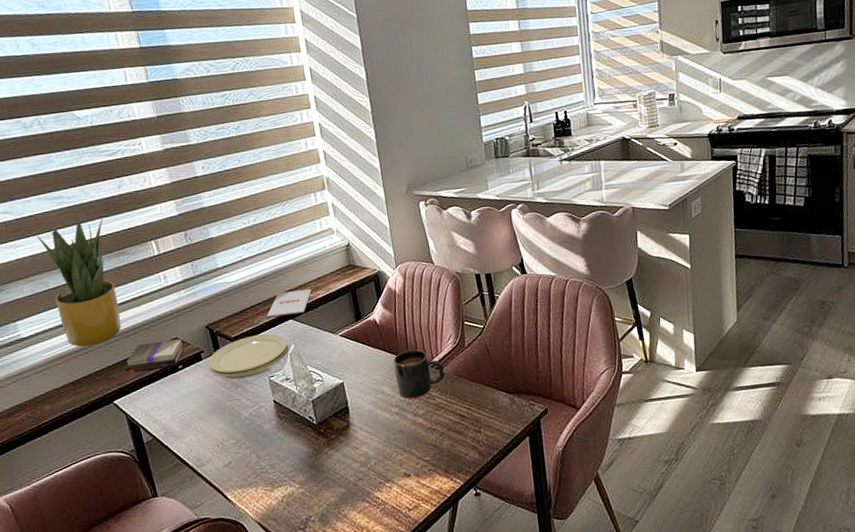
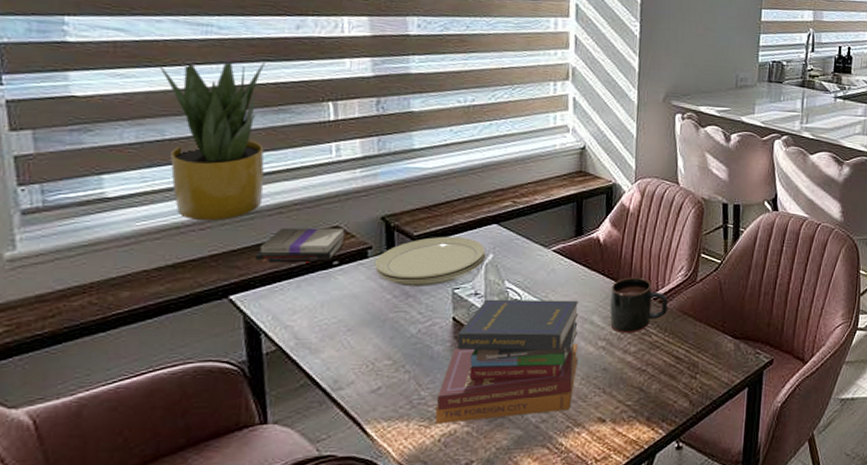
magazine: present [267,289,312,318] -> none [465,191,529,219]
books: none [273,375,379,488] -> present [435,299,579,424]

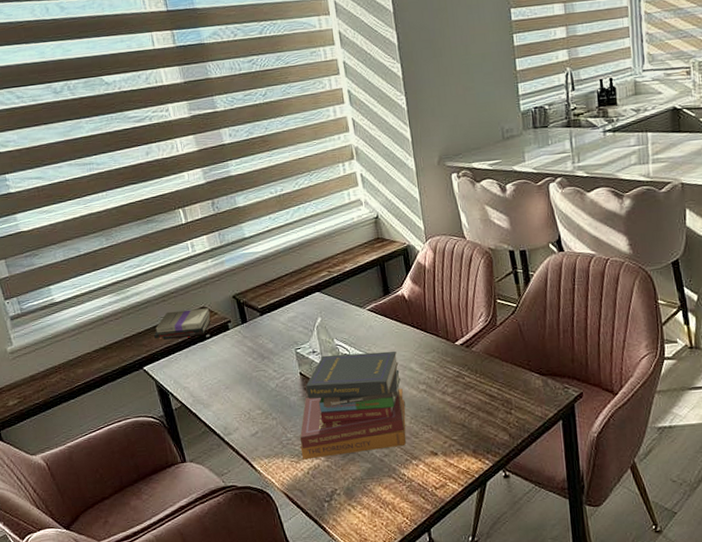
planter: present [157,59,267,222] -> none [65,182,151,313]
plate: present [374,236,487,287] -> none [234,306,316,350]
mug: present [609,277,668,334] -> none [422,326,475,377]

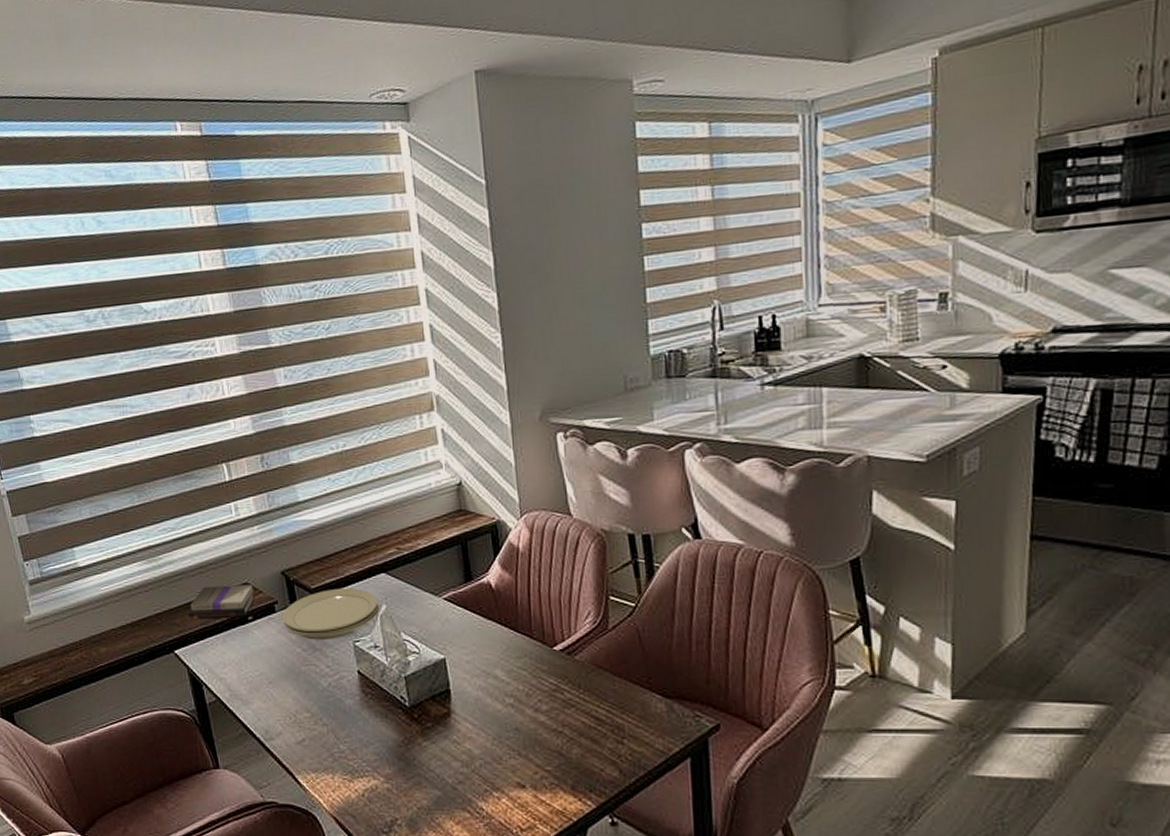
plate: none [234,306,316,350] -> present [282,587,380,640]
books: present [299,351,406,460] -> none [354,651,487,779]

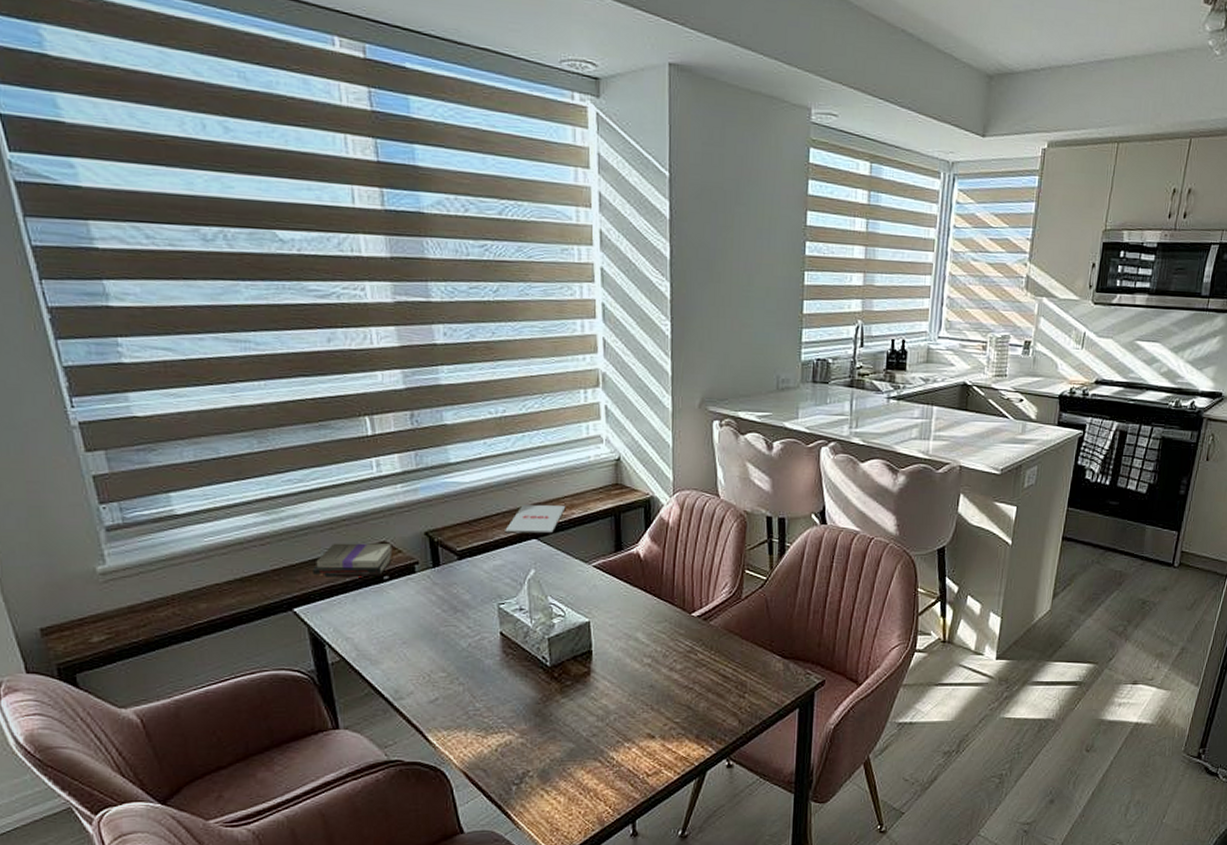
plate: present [282,587,380,640] -> none [422,551,528,601]
magazine: none [354,537,411,568] -> present [505,505,566,534]

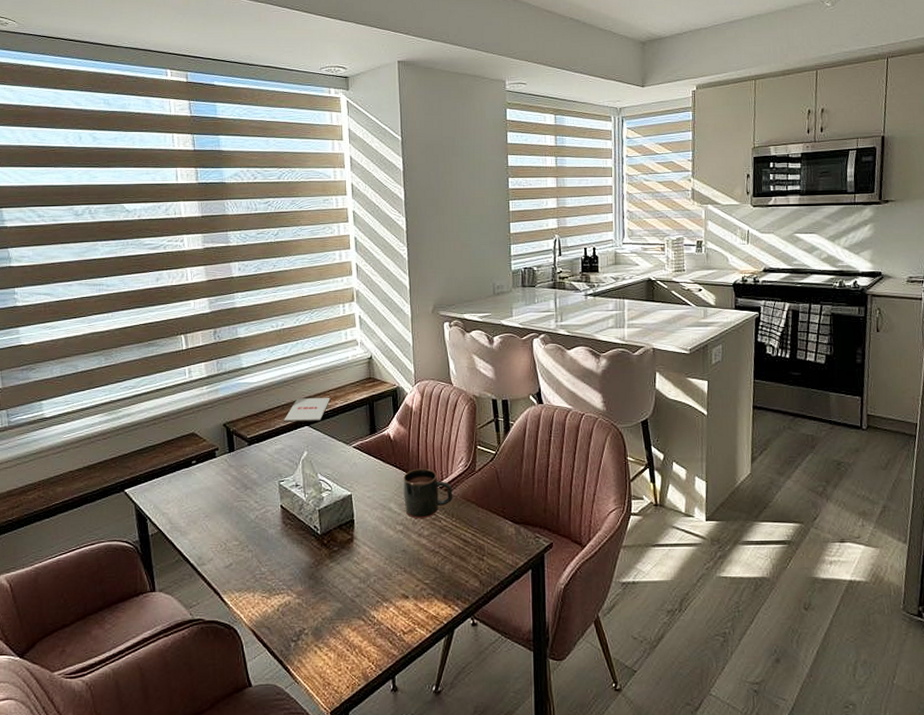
books: present [313,543,393,578] -> none [140,434,199,463]
mug: none [653,594,712,651] -> present [402,468,452,519]

